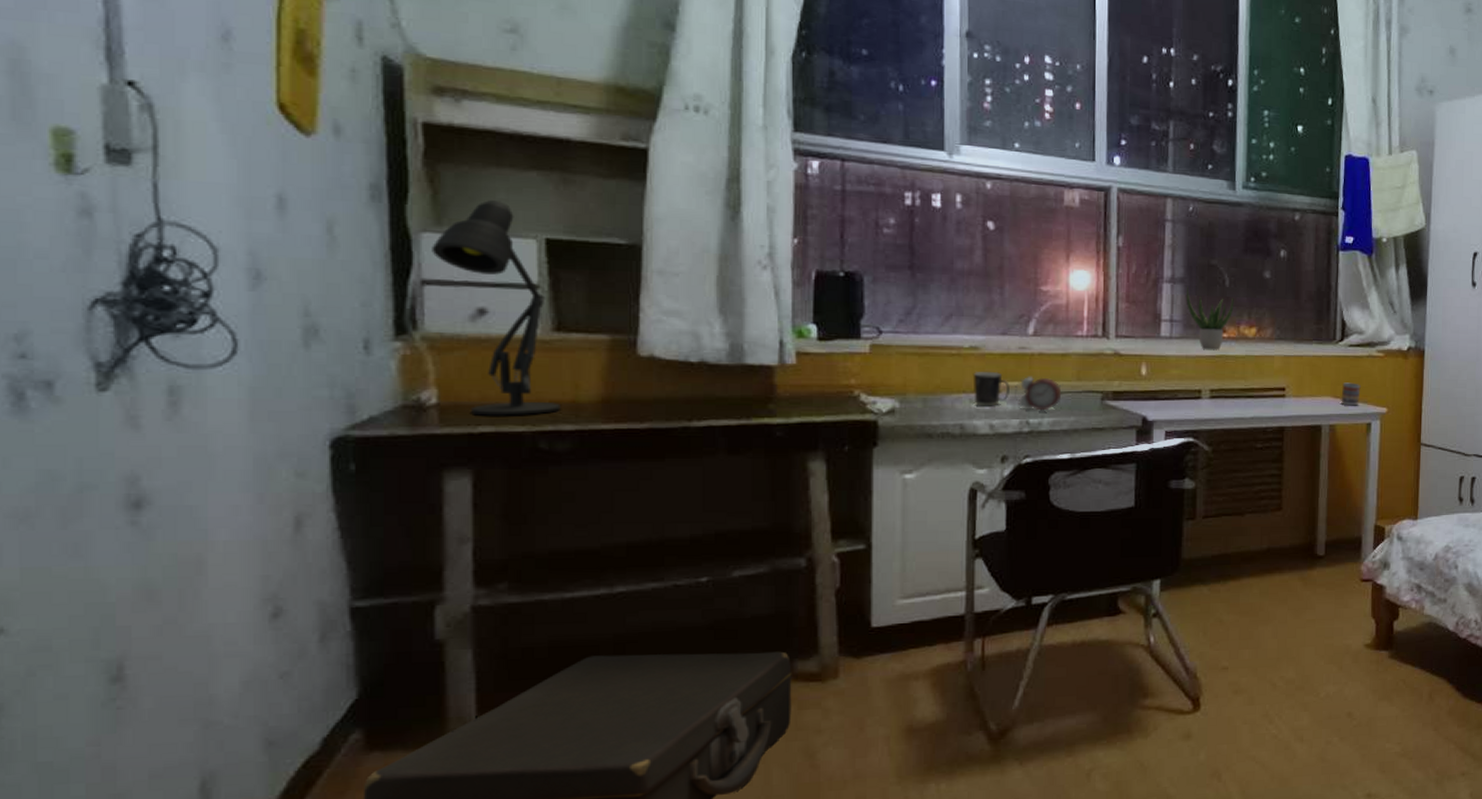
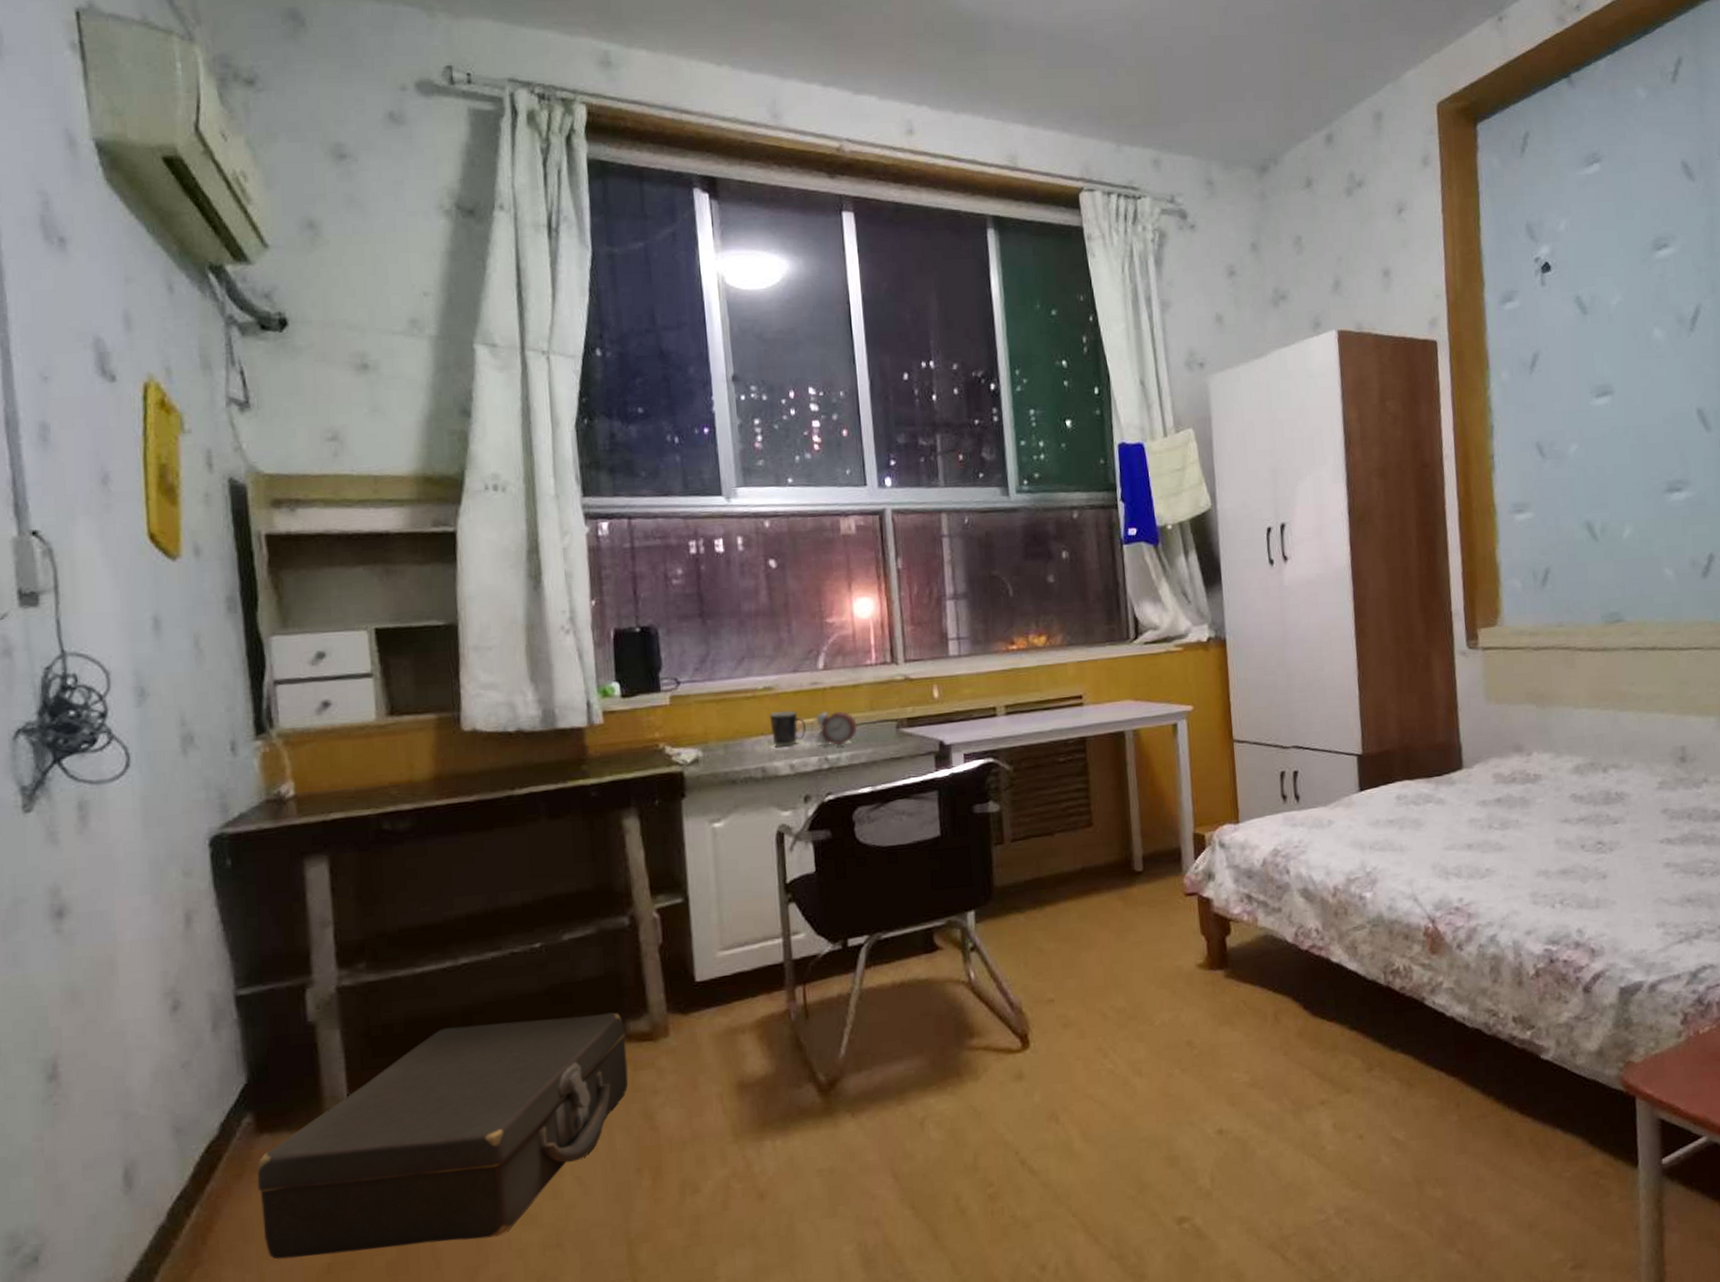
desk lamp: present [432,199,562,416] -> none [280,597,400,803]
potted plant: present [1187,286,1234,351] -> none [971,601,1020,665]
cup: present [1341,382,1361,406] -> none [1142,682,1162,708]

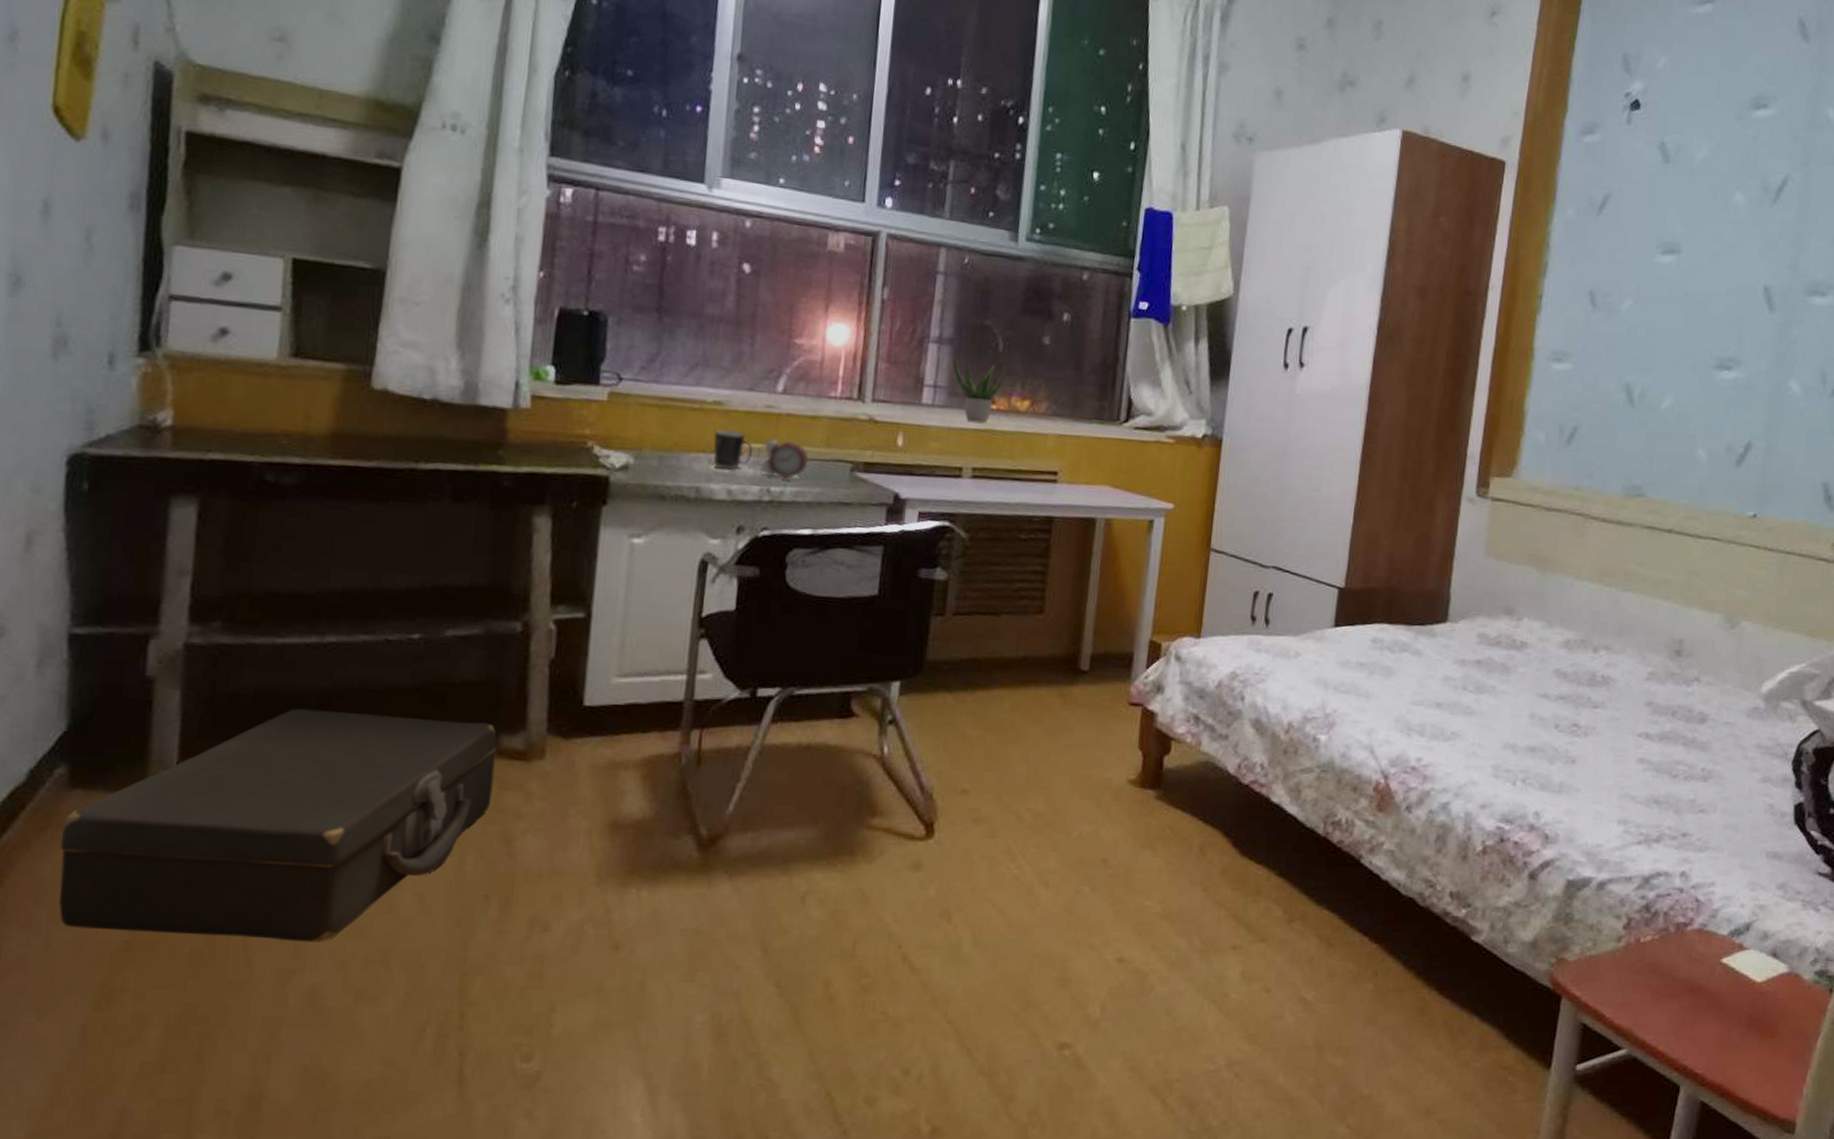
potted plant: none [971,601,1020,665] -> present [953,349,1007,424]

